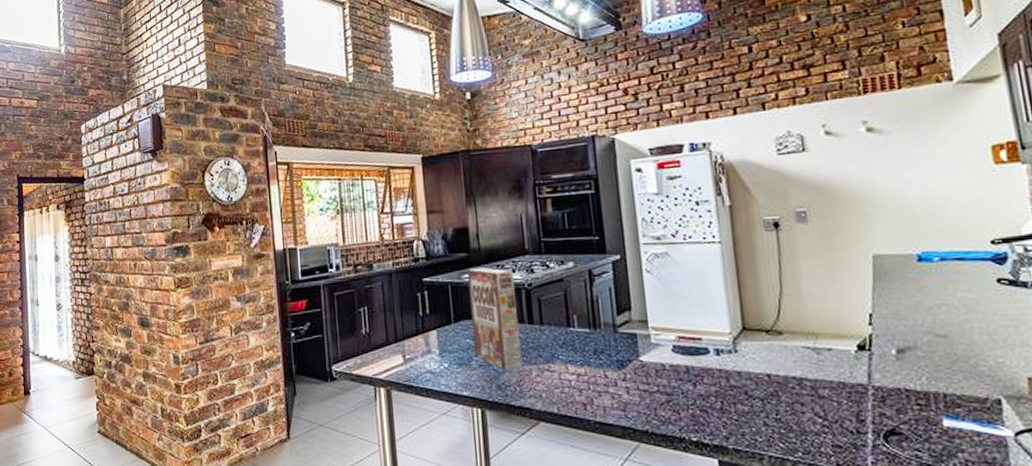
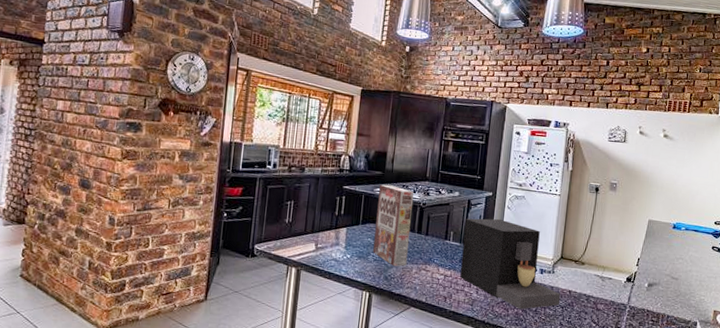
coffee maker: none [591,288,757,409] -> present [460,218,561,310]

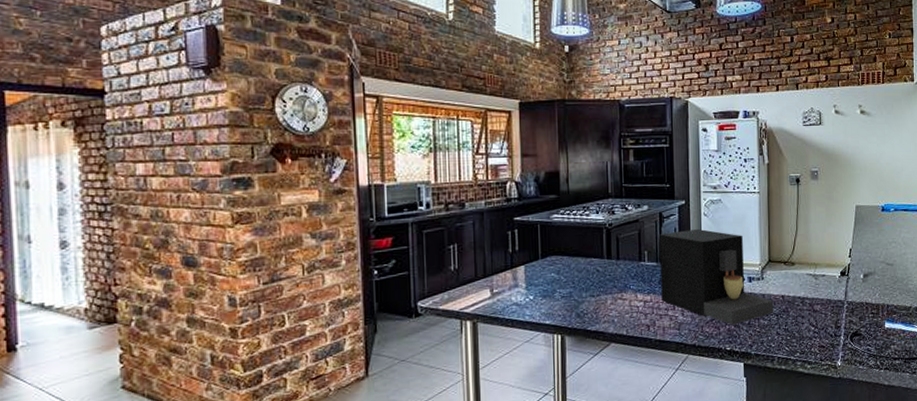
cereal box: present [373,184,414,267] -> none [556,209,600,301]

